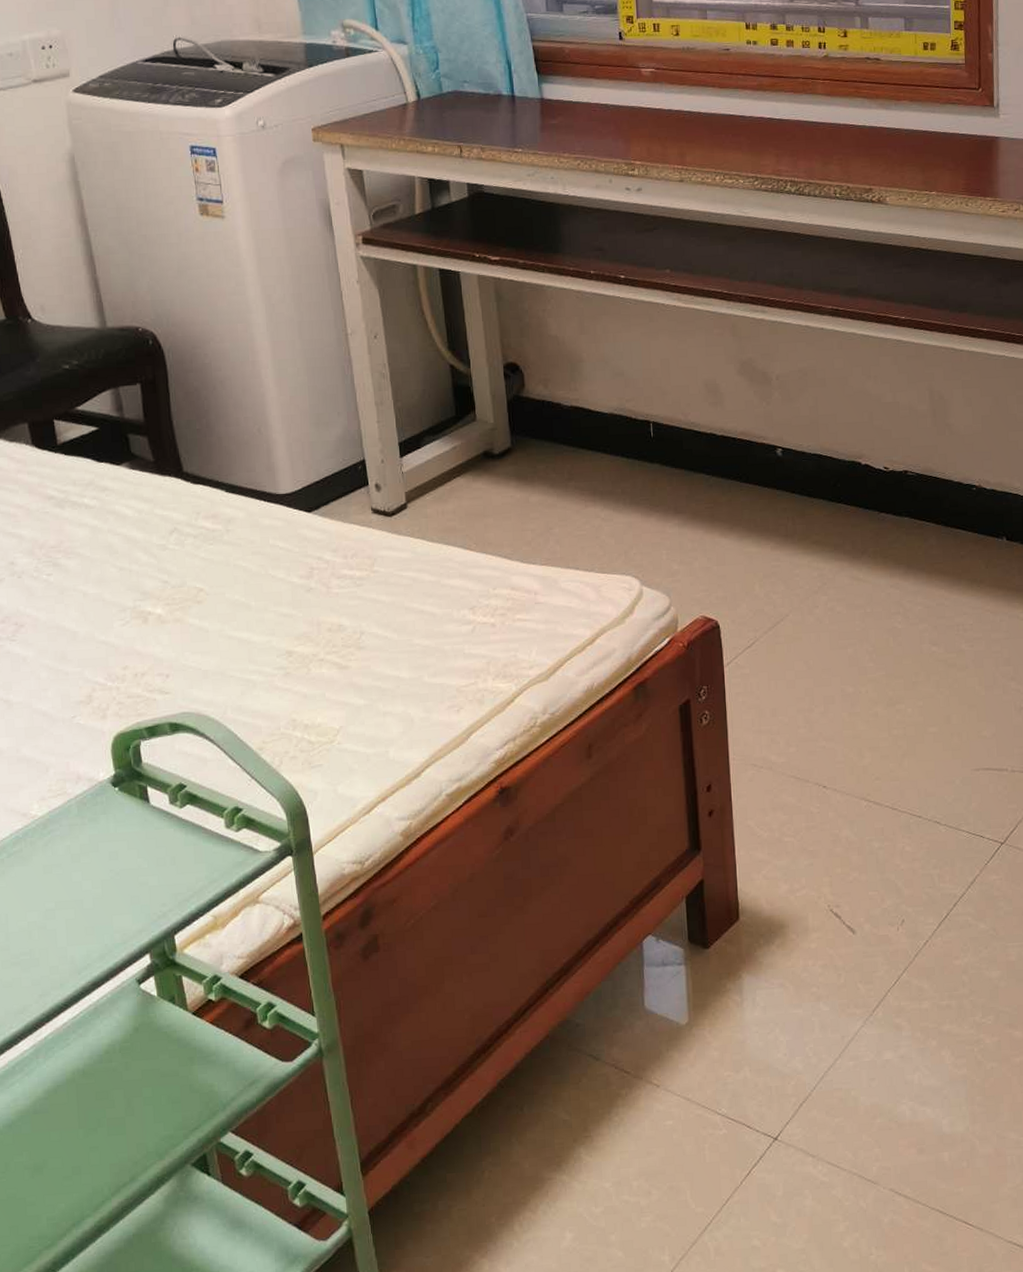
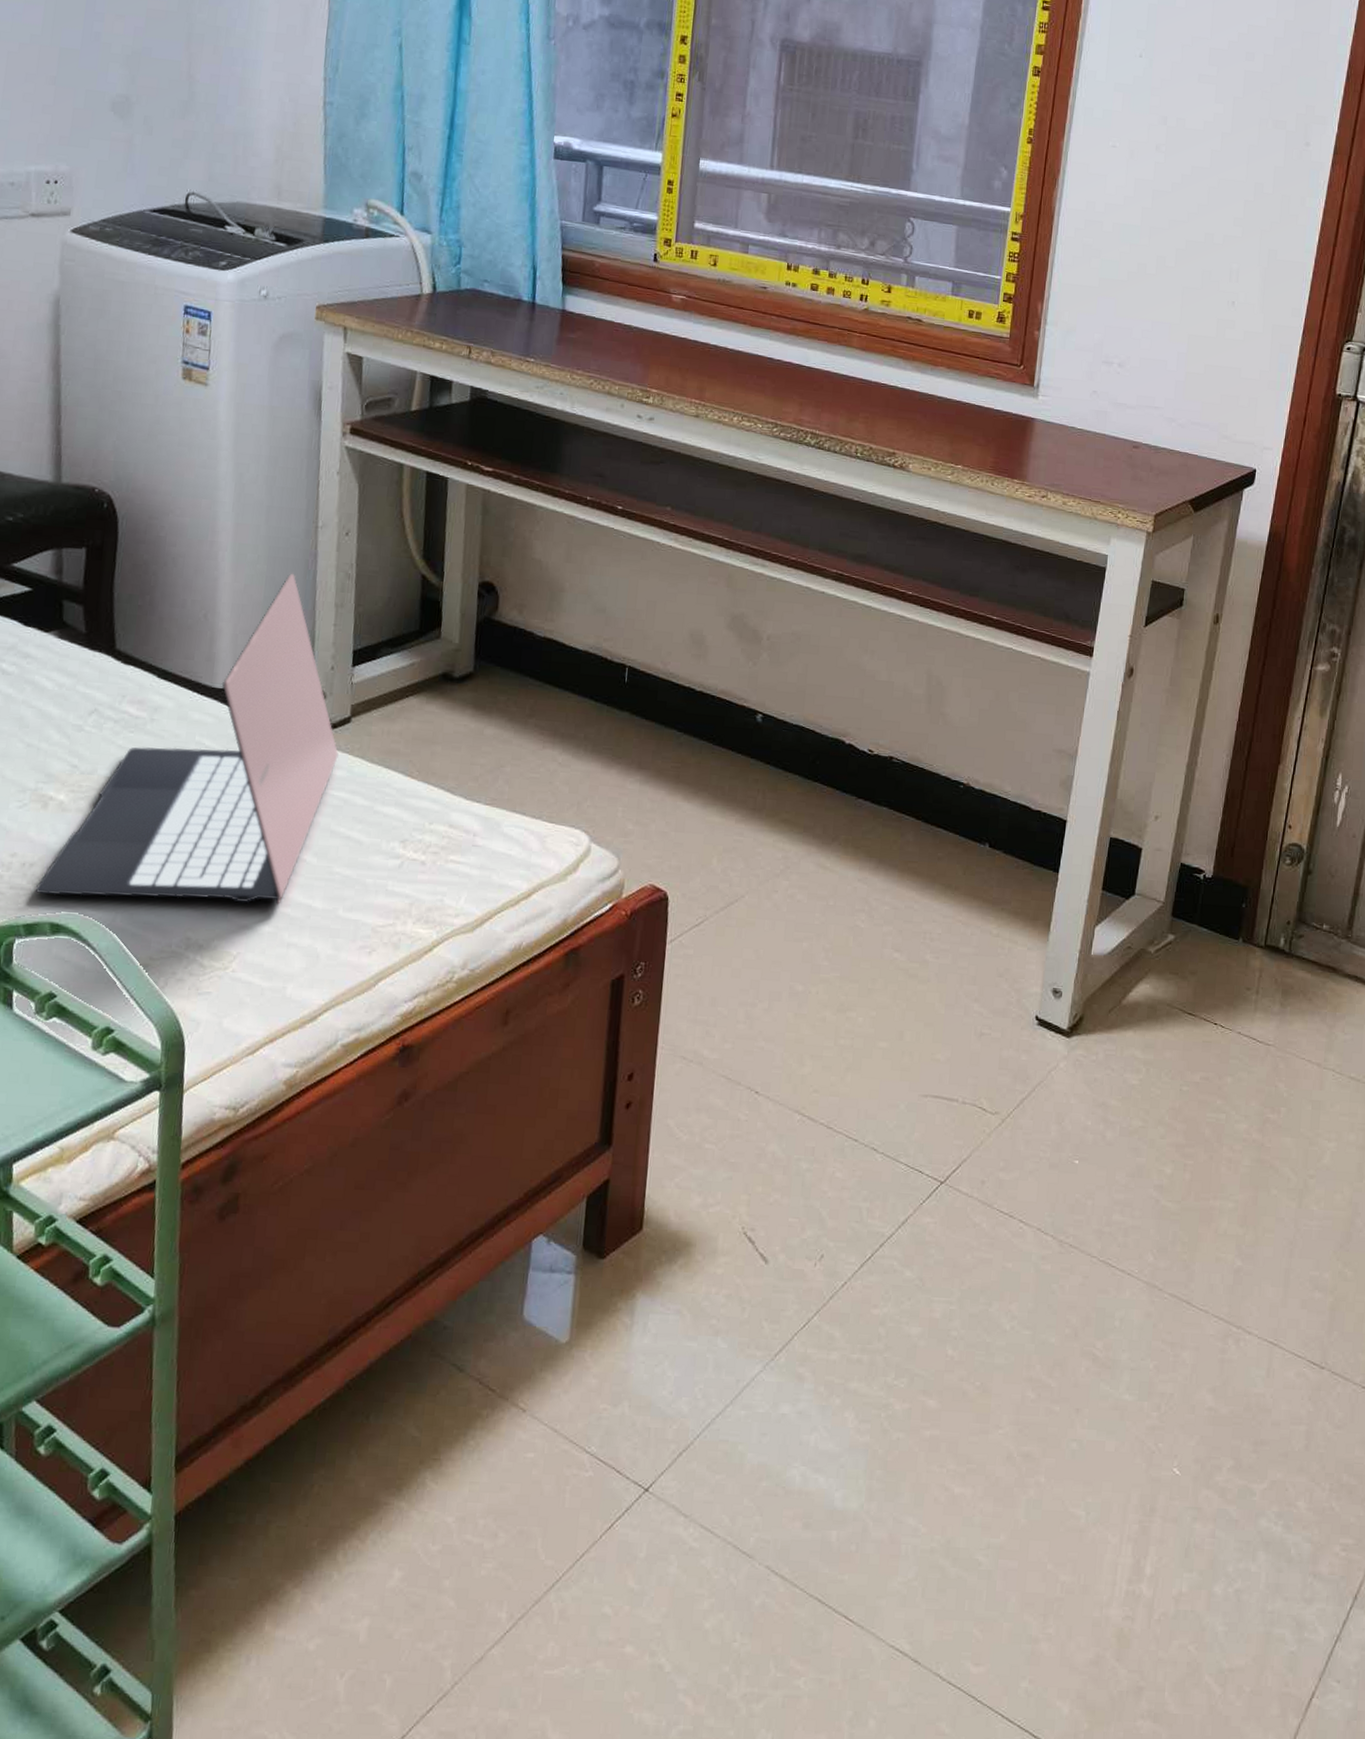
laptop: none [150,380,401,699] -> present [35,573,339,905]

